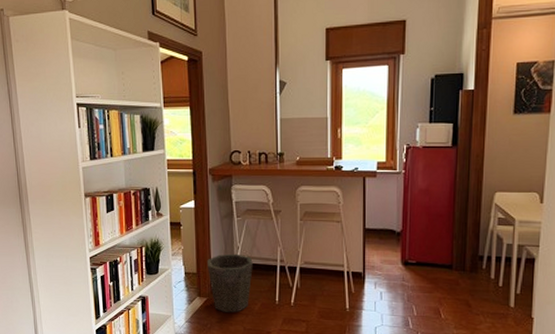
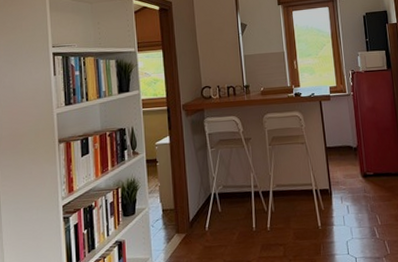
waste bin: present [208,253,253,313] -> none [184,184,229,248]

